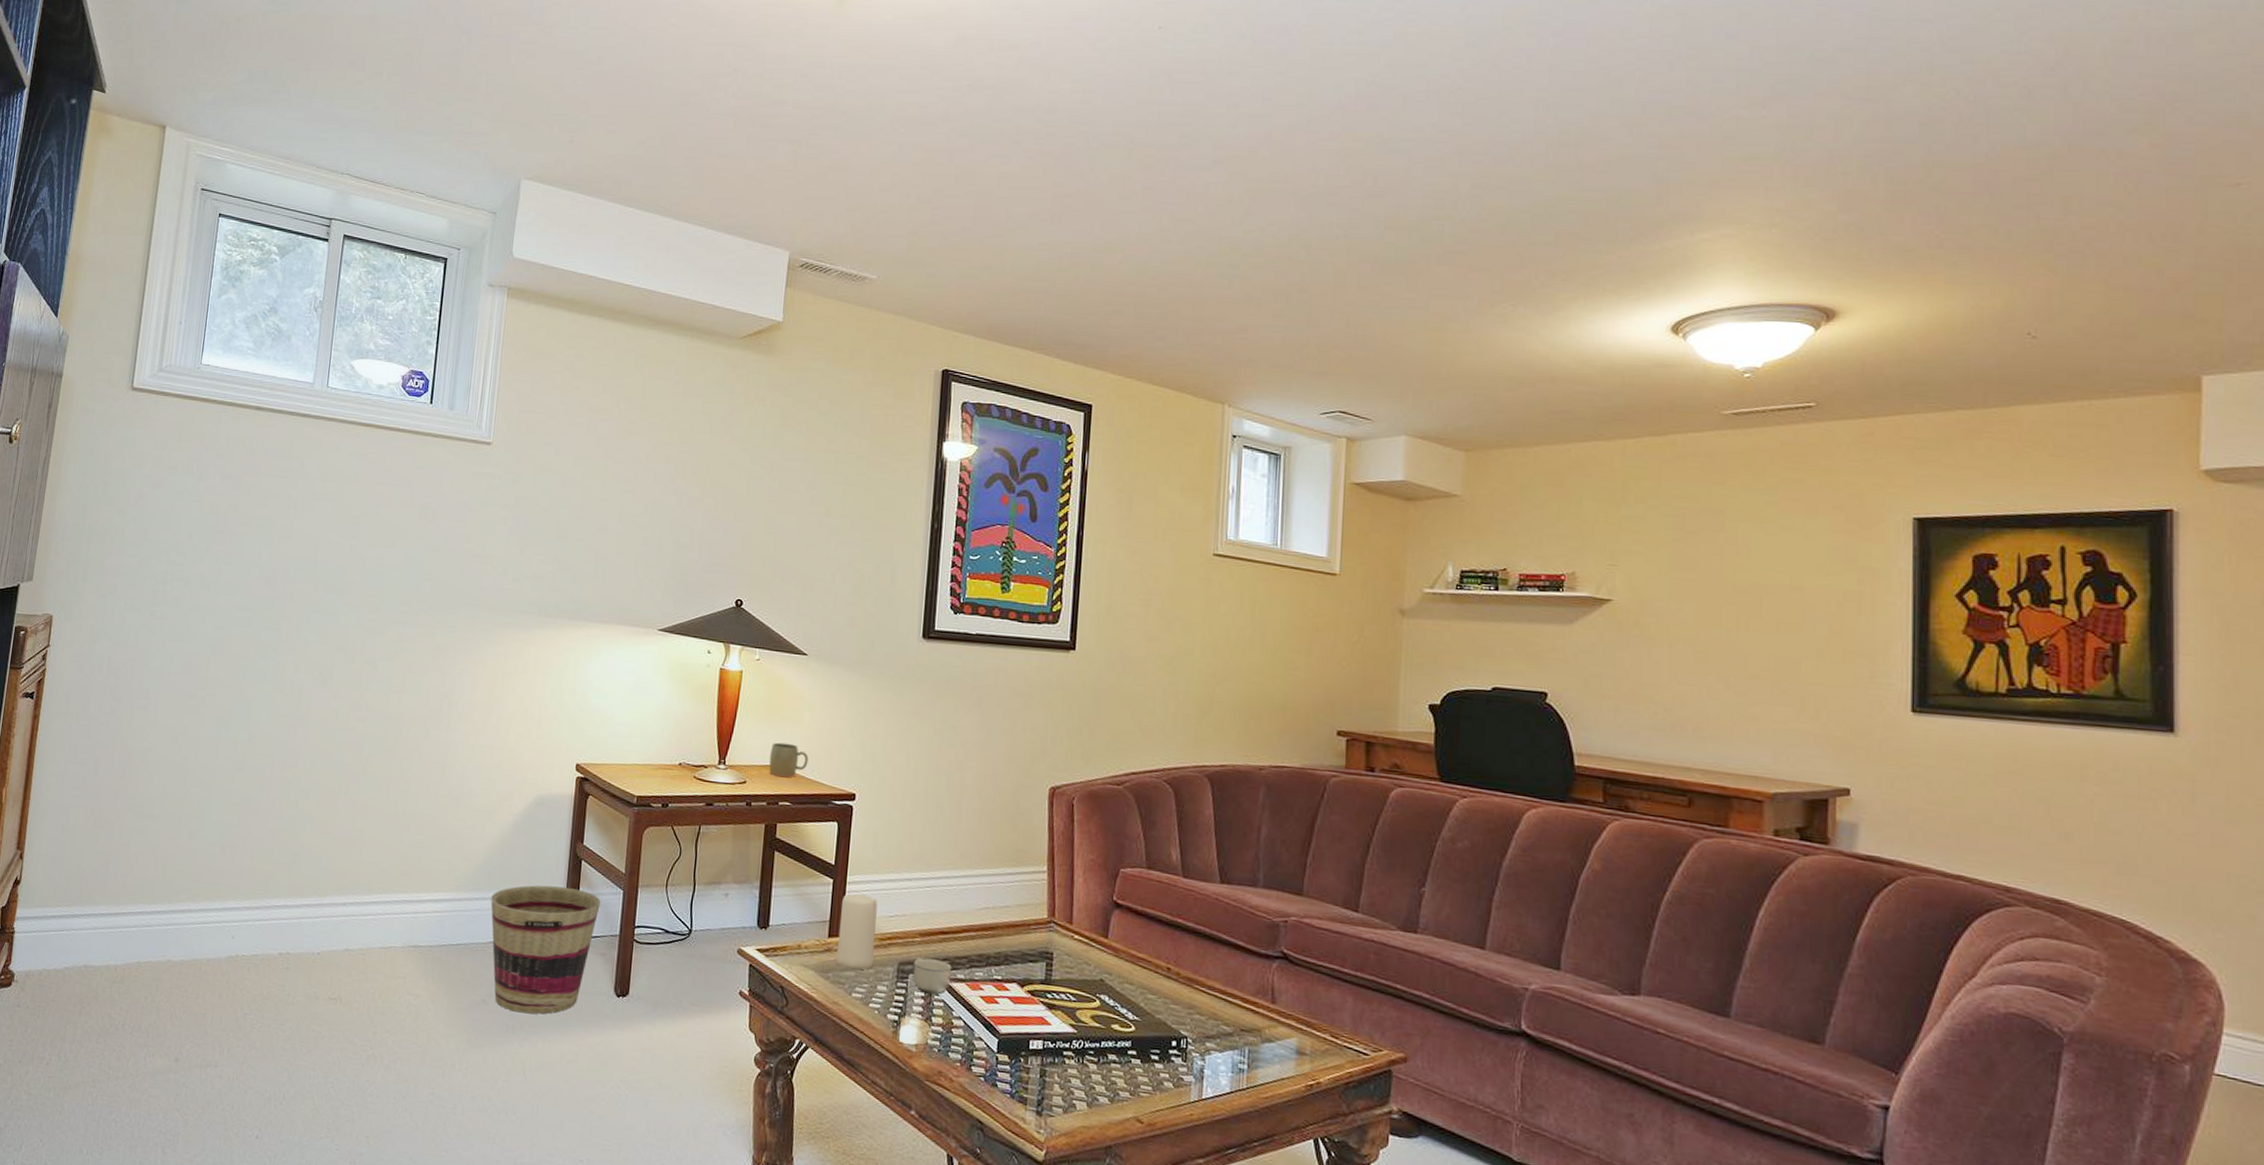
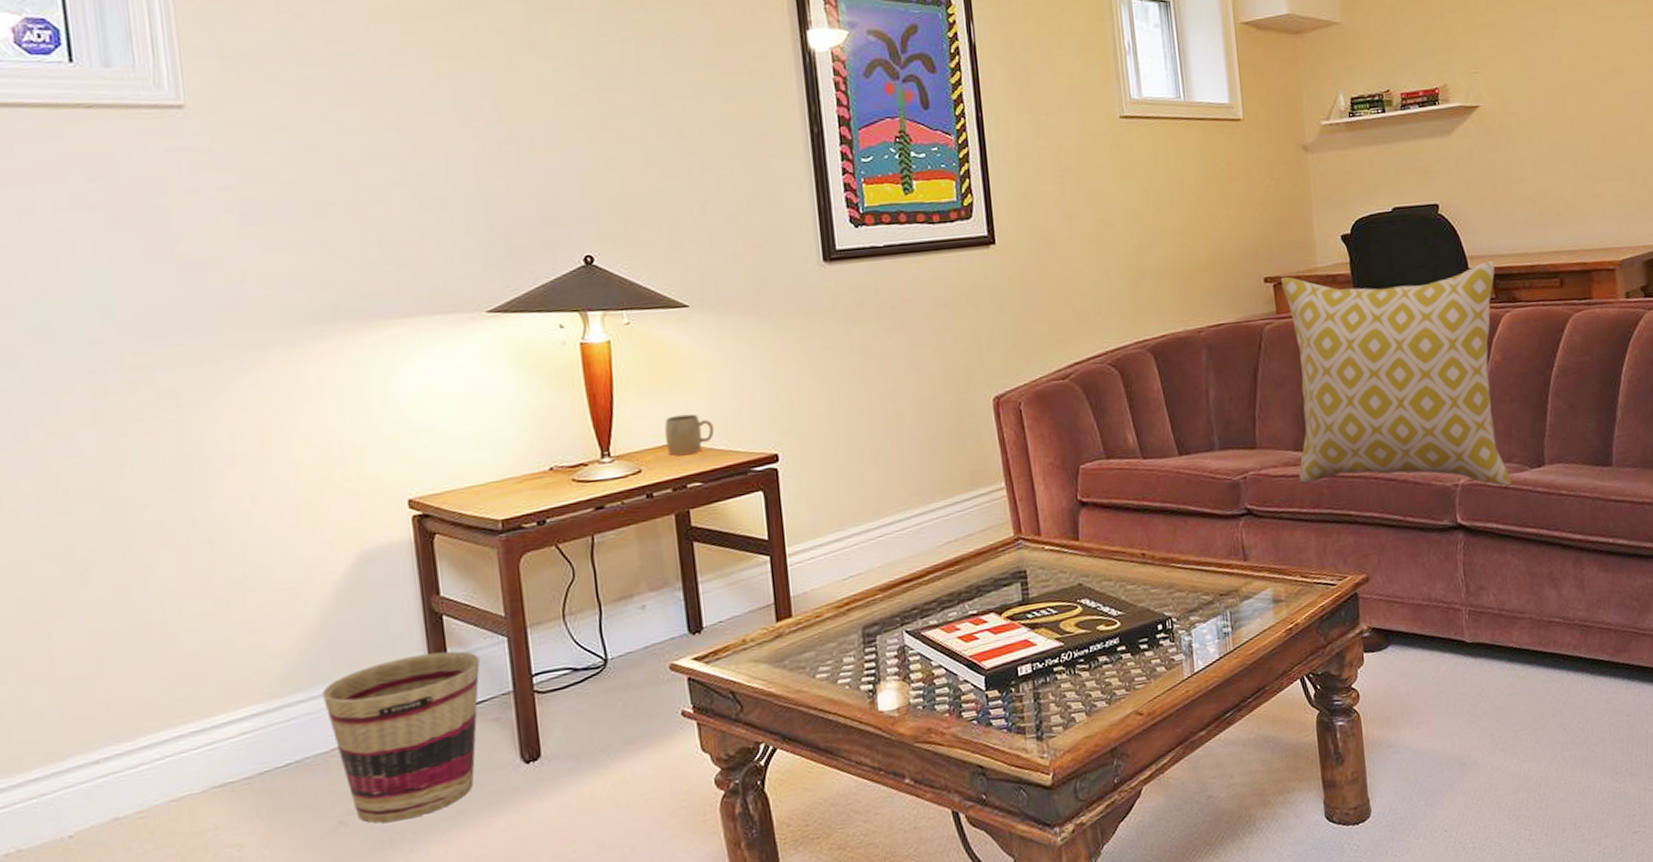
candle: present [835,894,878,970] -> none [785,563,835,650]
cup: present [913,957,952,995] -> none [879,611,923,652]
pillow: none [1344,733,1608,1008] -> present [1281,261,1513,487]

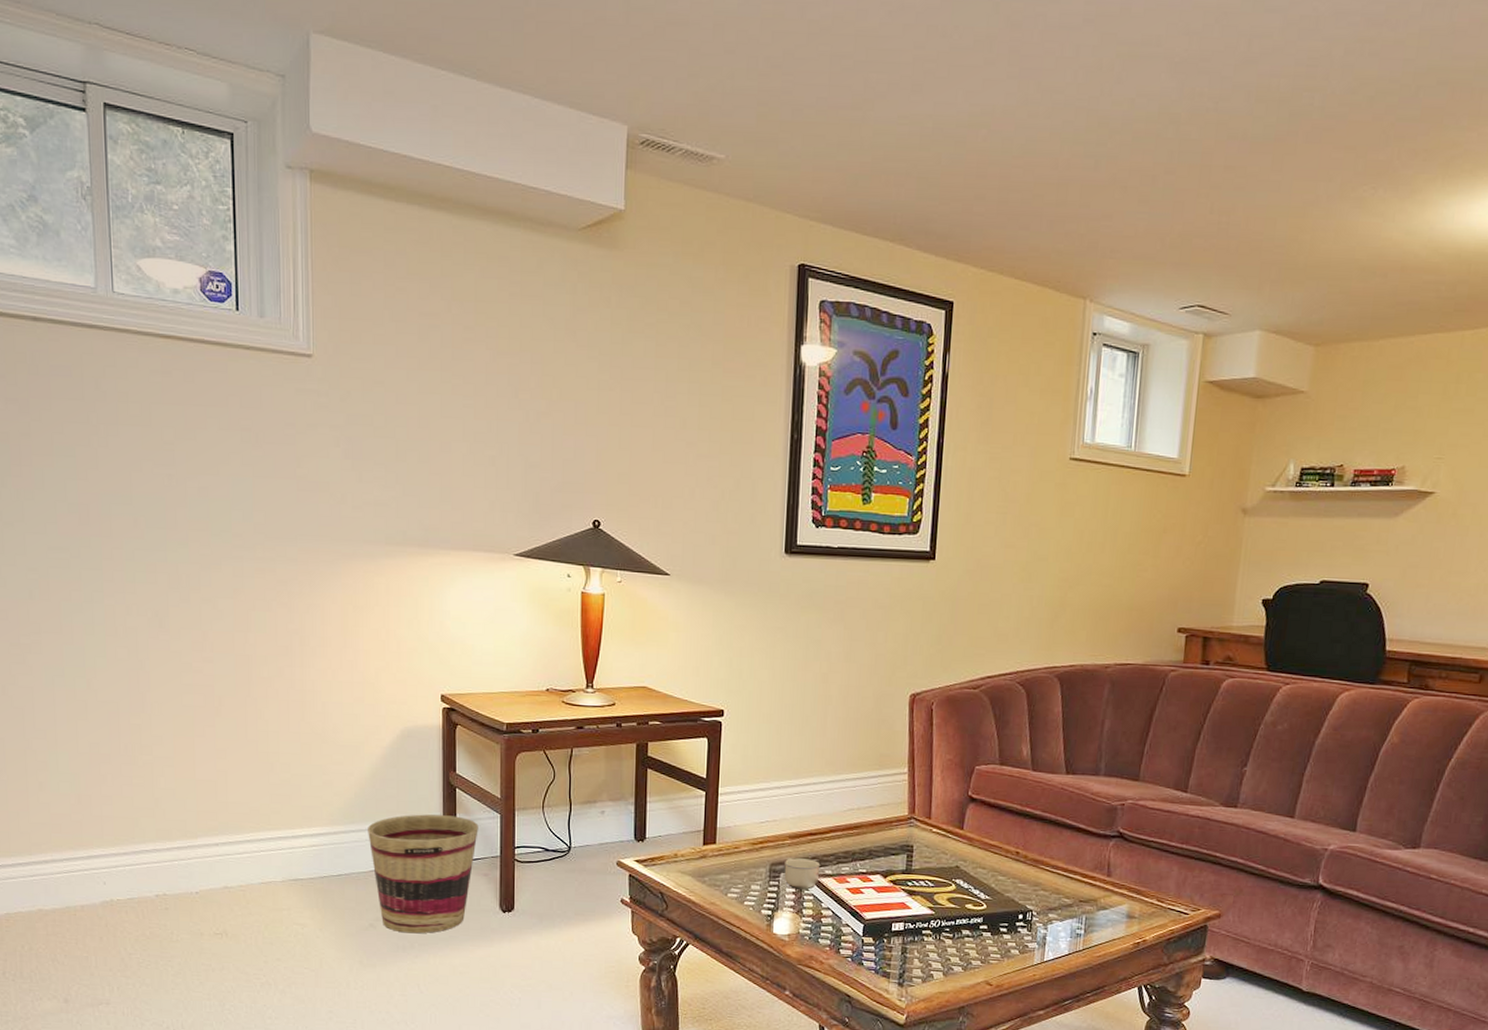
mug: present [664,413,714,456] -> none [636,664,676,698]
cup: none [879,611,923,652] -> present [784,858,821,890]
pillow: present [1281,261,1513,487] -> none [1173,629,1415,861]

